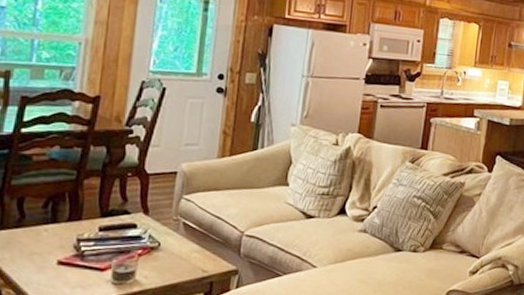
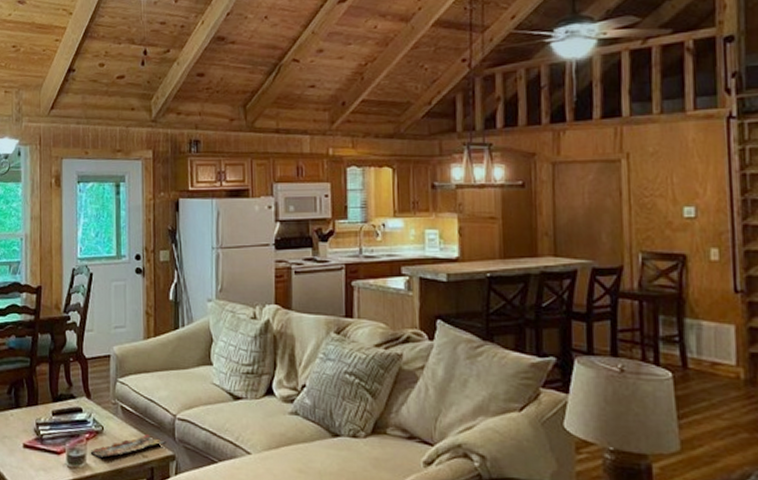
magazine: none [141,250,230,274] -> present [90,434,166,459]

